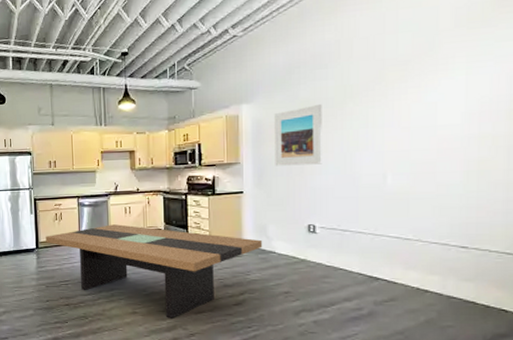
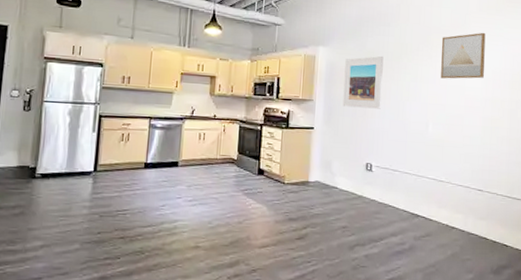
dining table: present [45,224,263,318] -> none [106,150,327,253]
wall art: none [400,53,466,120] -> present [441,32,486,79]

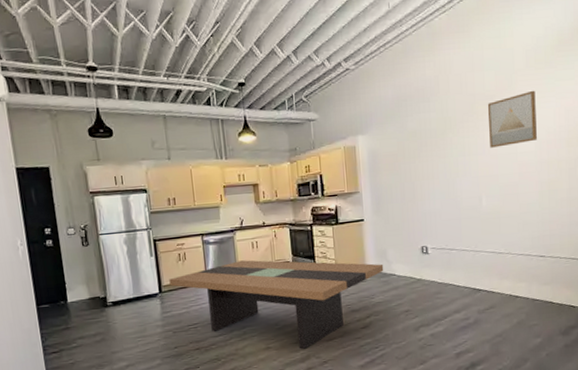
dining table: none [106,150,327,253] -> present [169,260,384,349]
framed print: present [343,55,384,109] -> none [387,134,430,194]

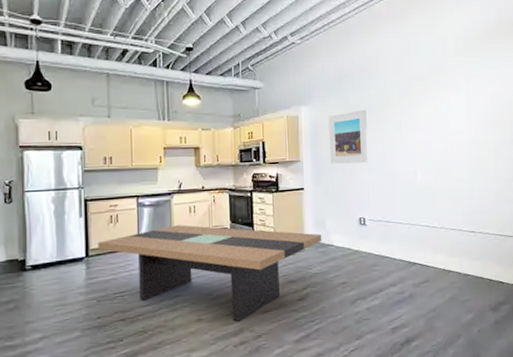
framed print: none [387,134,430,194] -> present [328,109,368,164]
wall art: present [487,90,537,148] -> none [422,75,466,126]

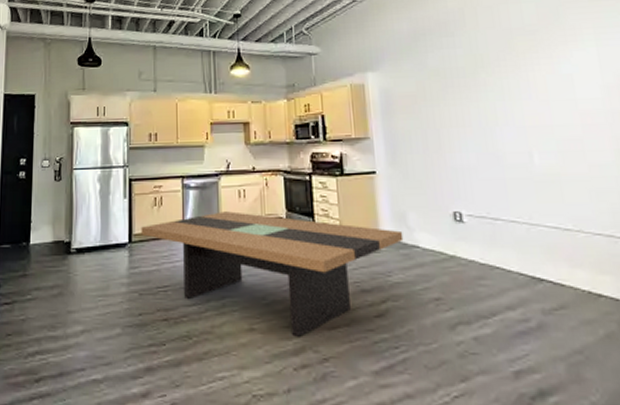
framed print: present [328,109,368,164] -> none [403,73,461,142]

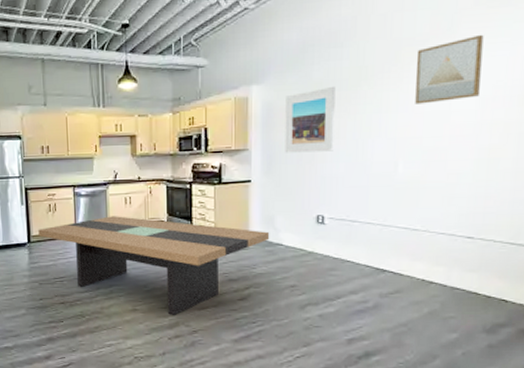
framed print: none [403,73,461,142] -> present [285,86,336,153]
wall art: none [529,25,602,92] -> present [415,34,484,104]

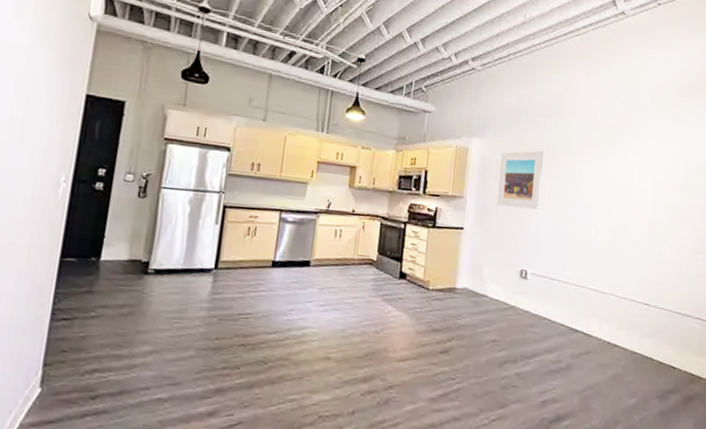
dining table: present [38,216,270,315] -> none [229,248,477,367]
wall art: present [415,34,484,104] -> none [606,128,657,180]

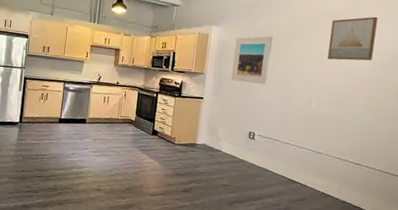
wall art: none [606,128,657,180] -> present [327,16,378,61]

